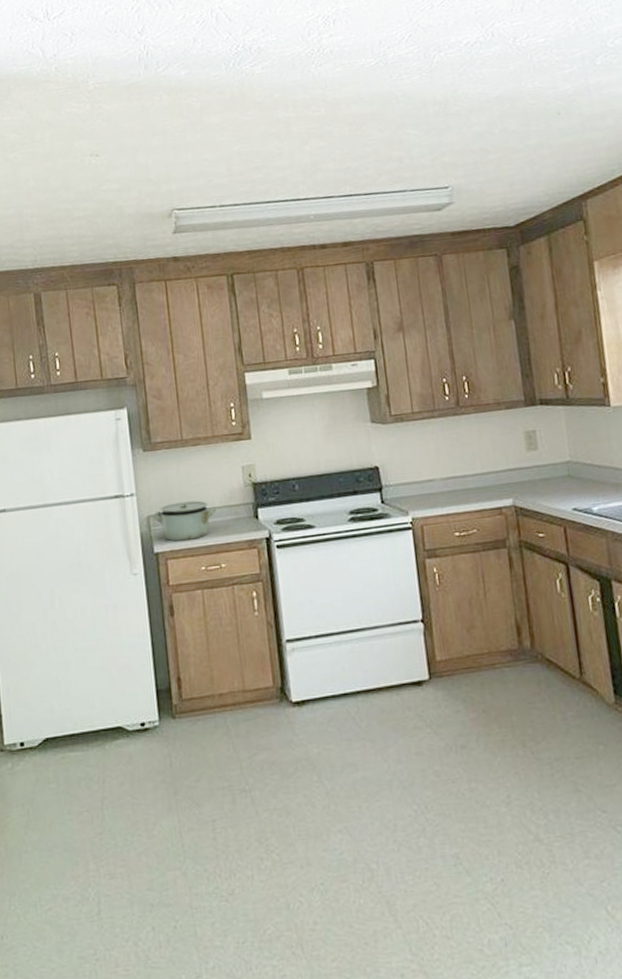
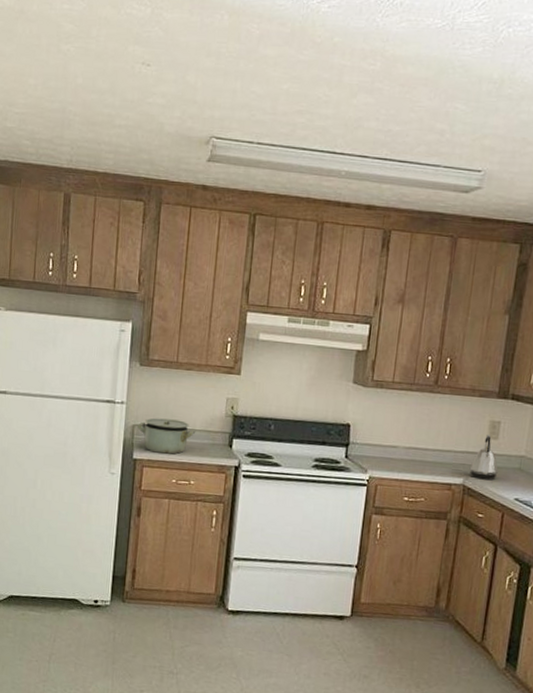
kettle: none [515,447,548,497] -> present [469,435,498,481]

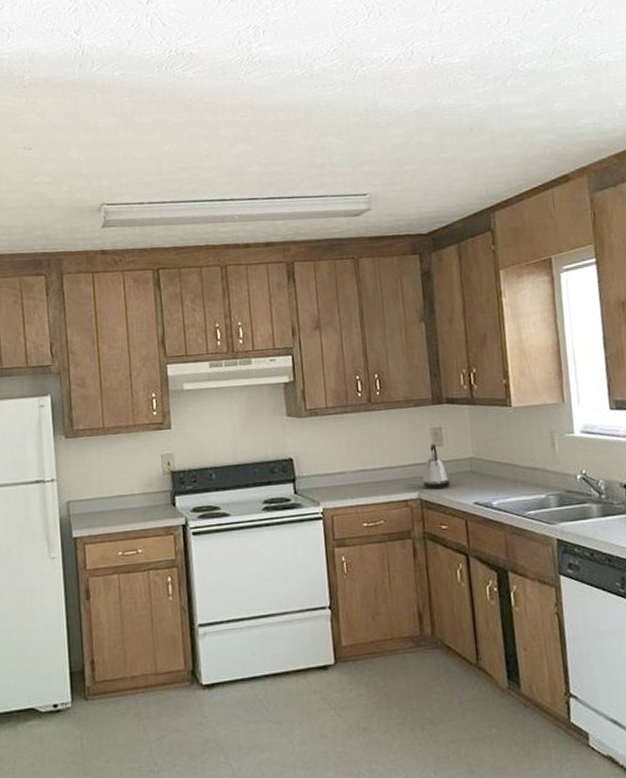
saucepan: present [136,418,196,455] -> none [71,487,135,527]

